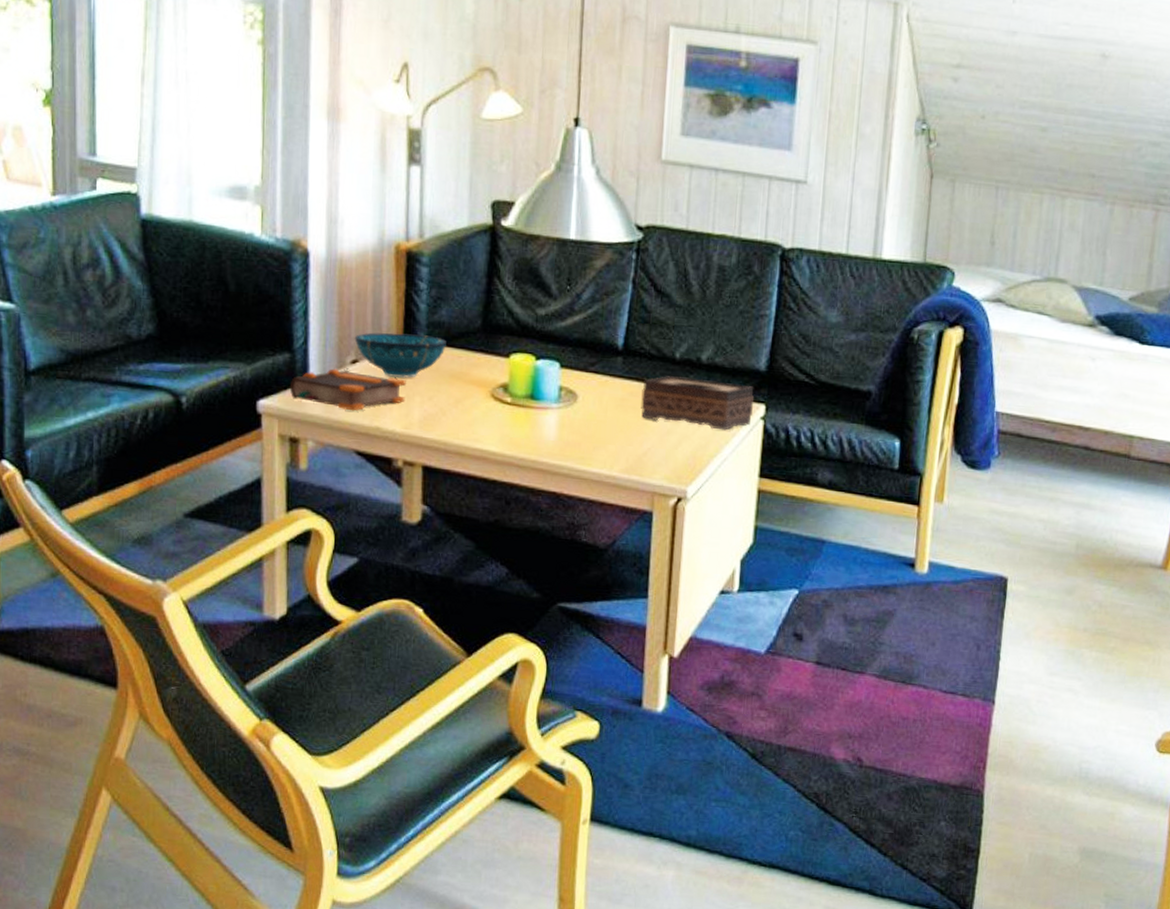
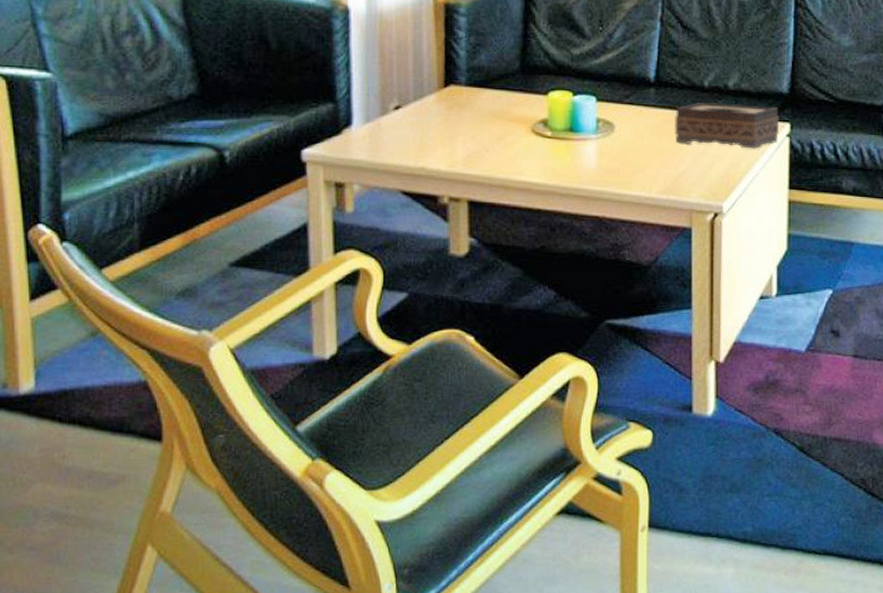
bible: present [289,368,406,411] -> none [333,115,449,154]
decorative bowl: present [354,332,446,379] -> none [396,79,486,121]

